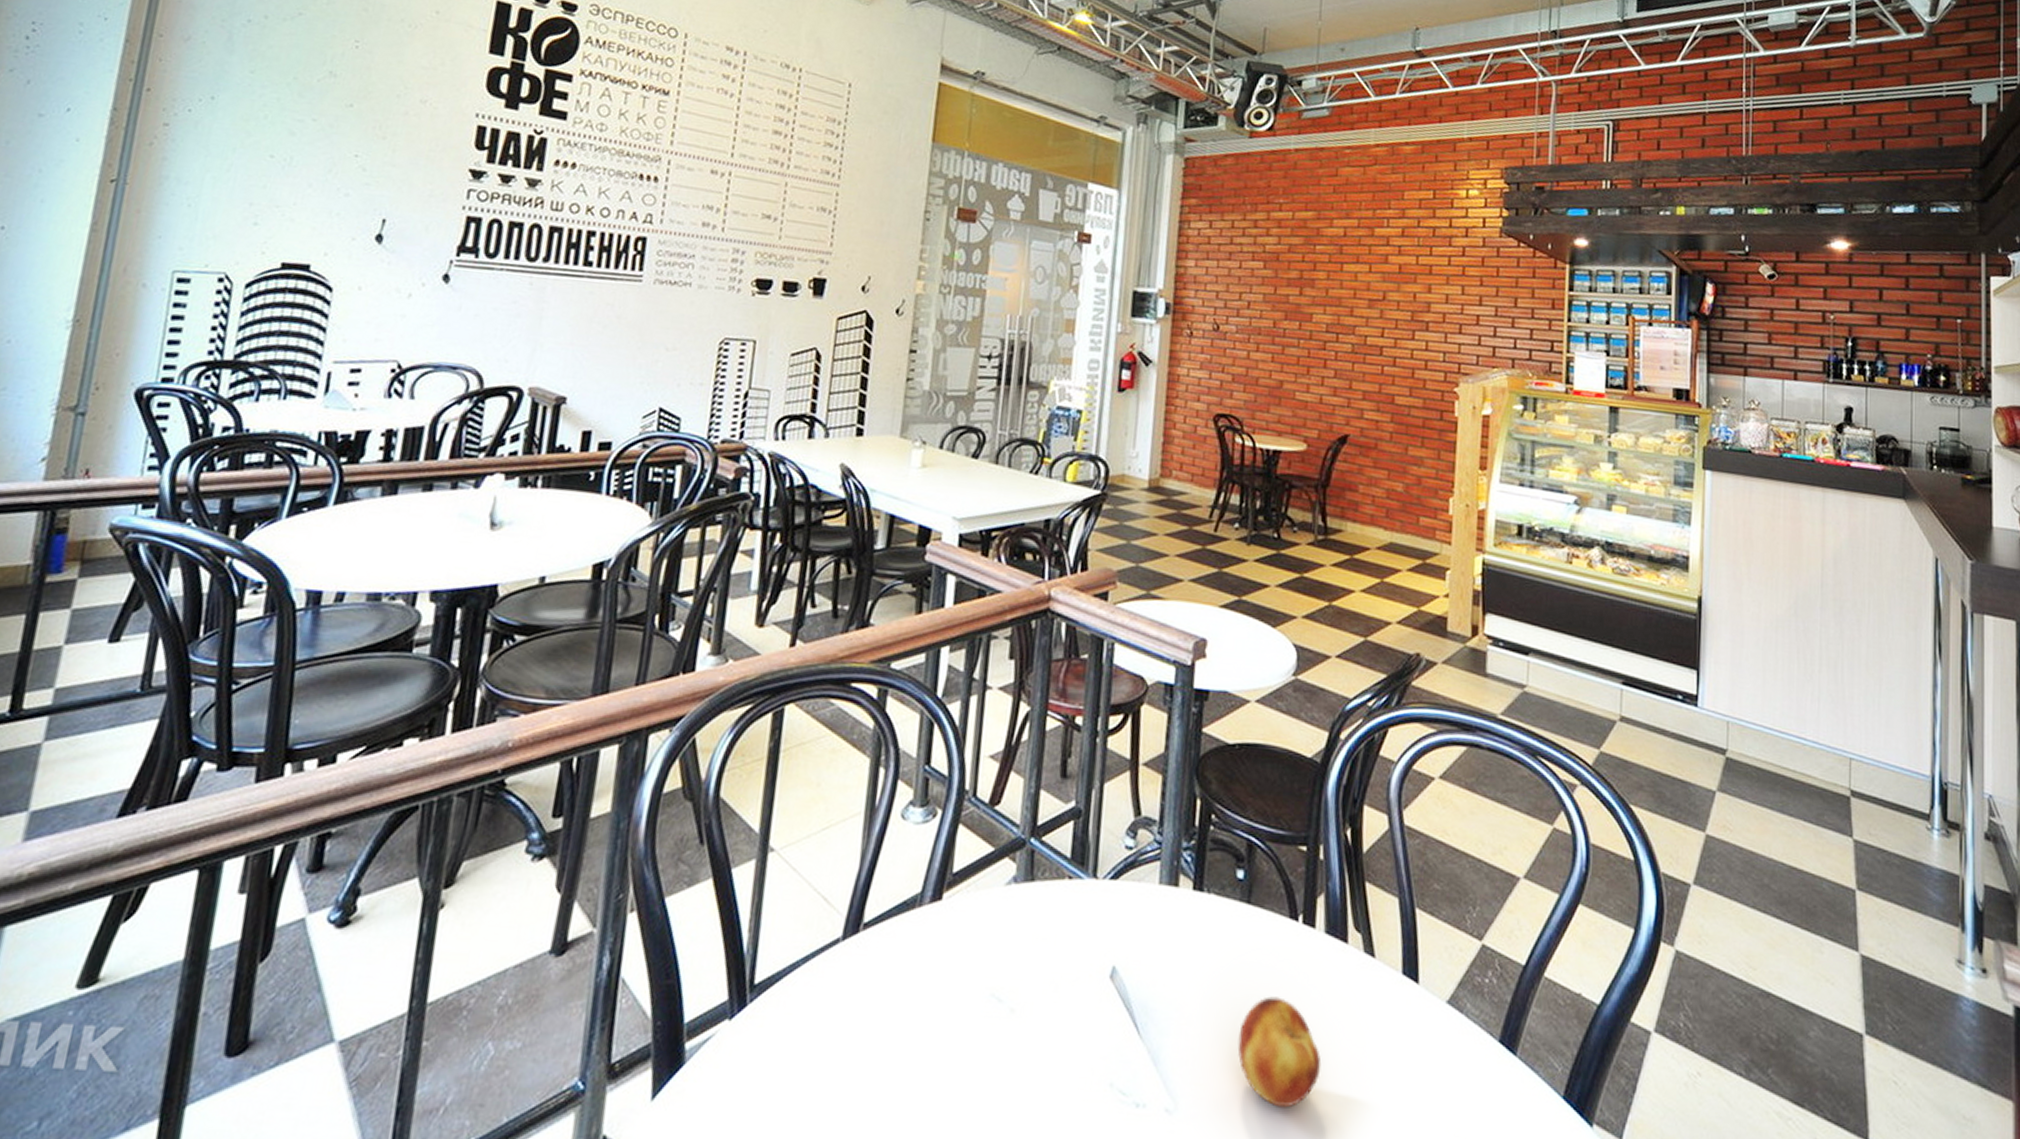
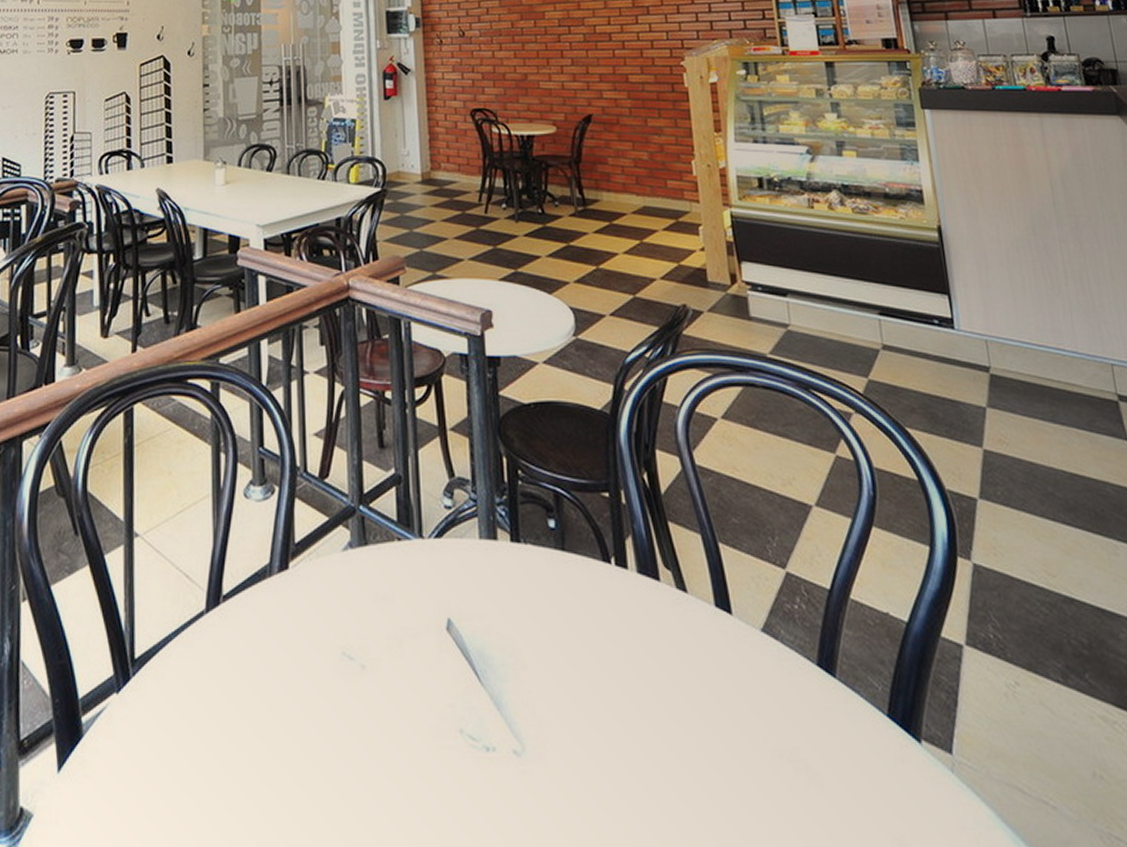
fruit: present [1237,996,1322,1108] -> none [571,637,653,743]

